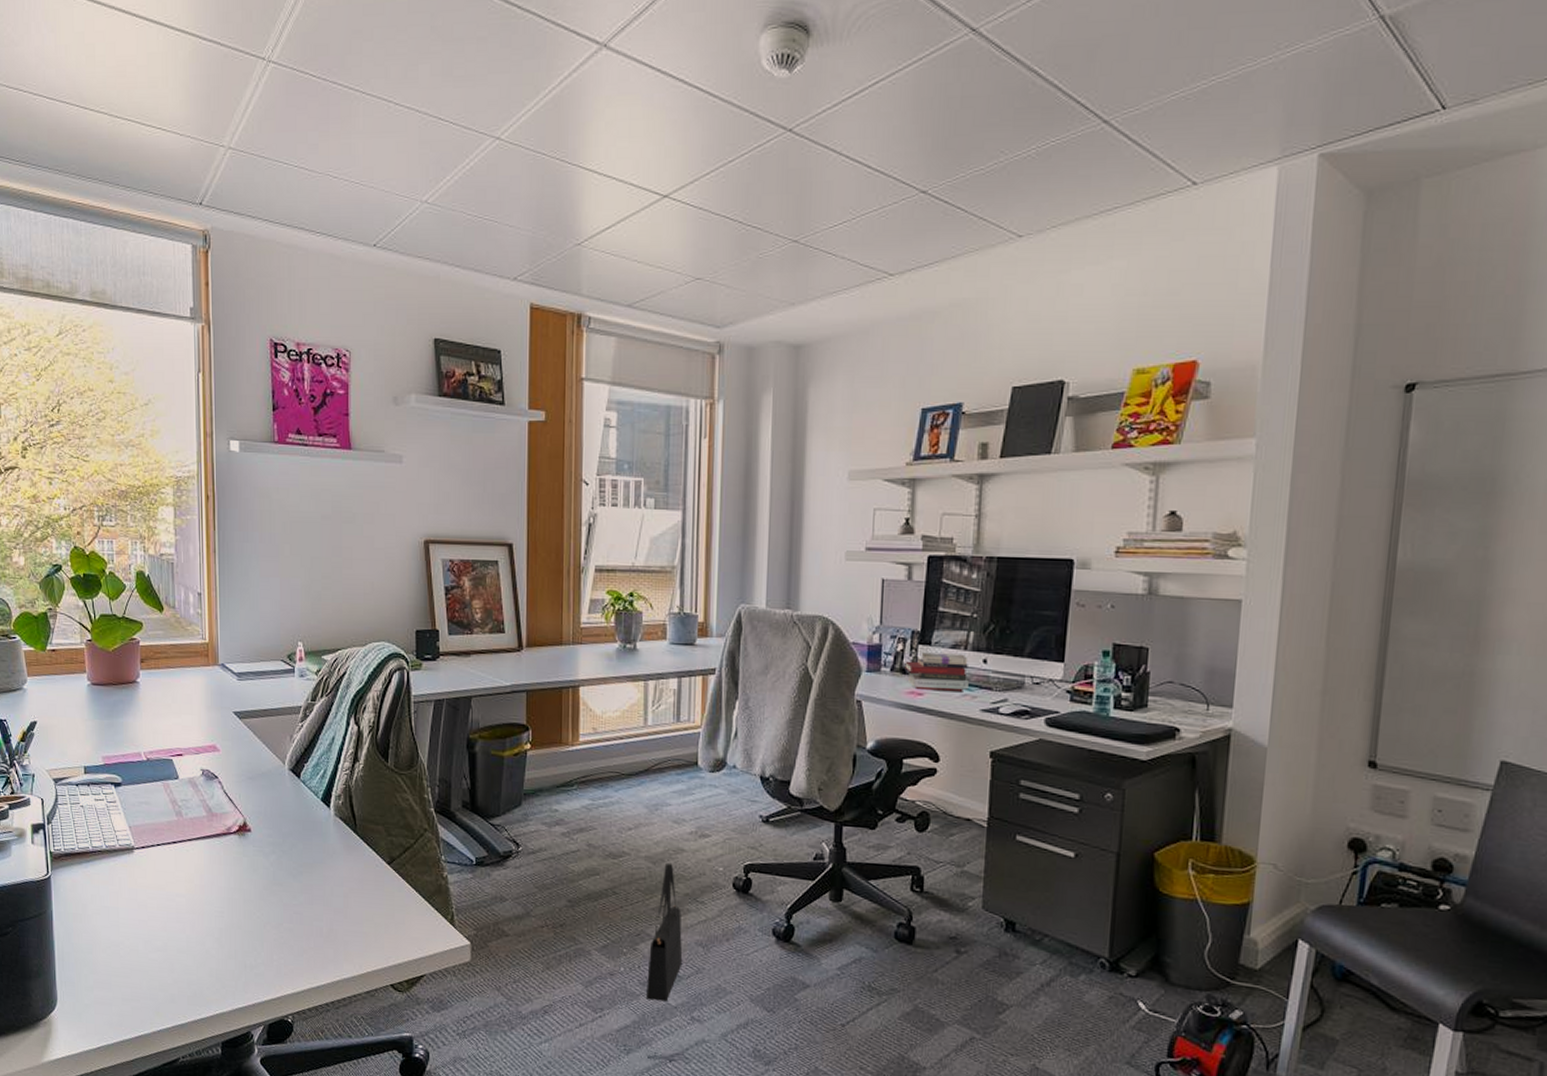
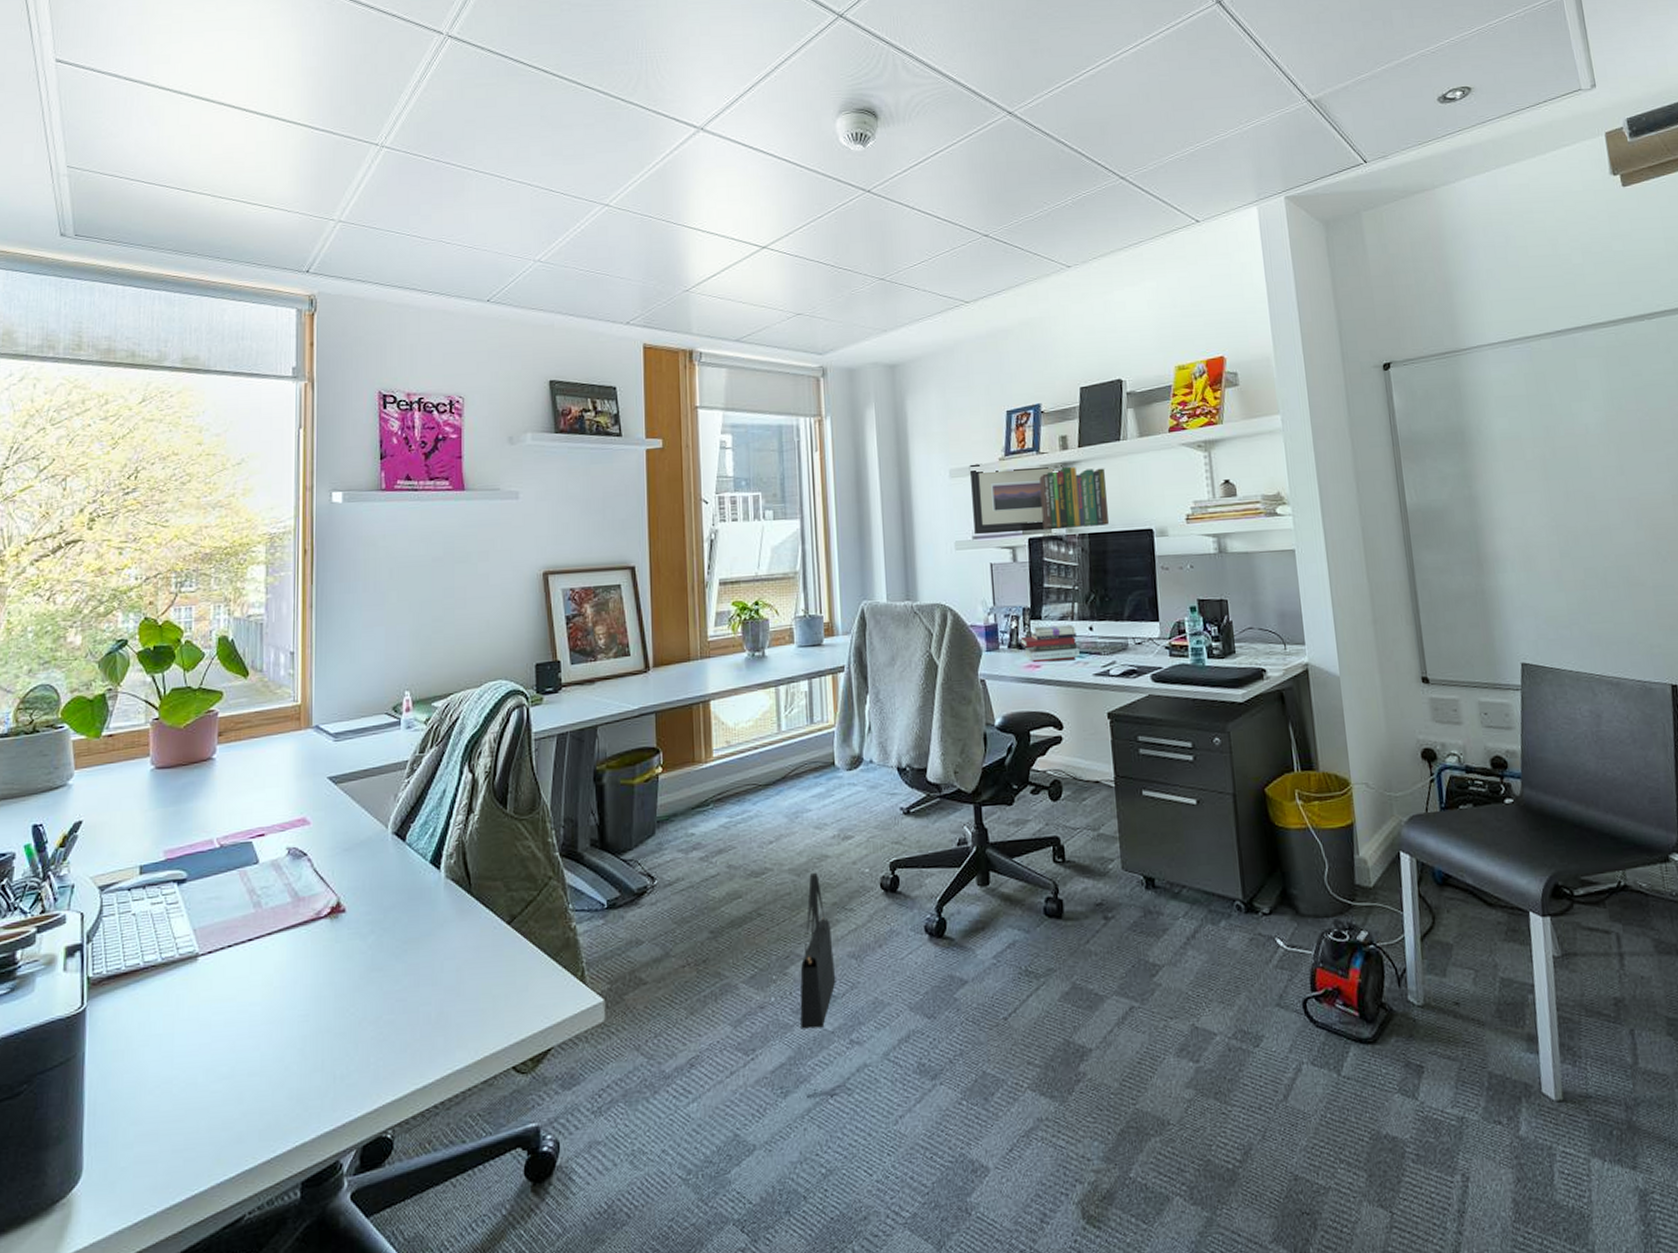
picture frame: none [868,467,978,550] -> present [970,463,1068,535]
books: none [946,480,1027,550] -> present [1039,467,1109,529]

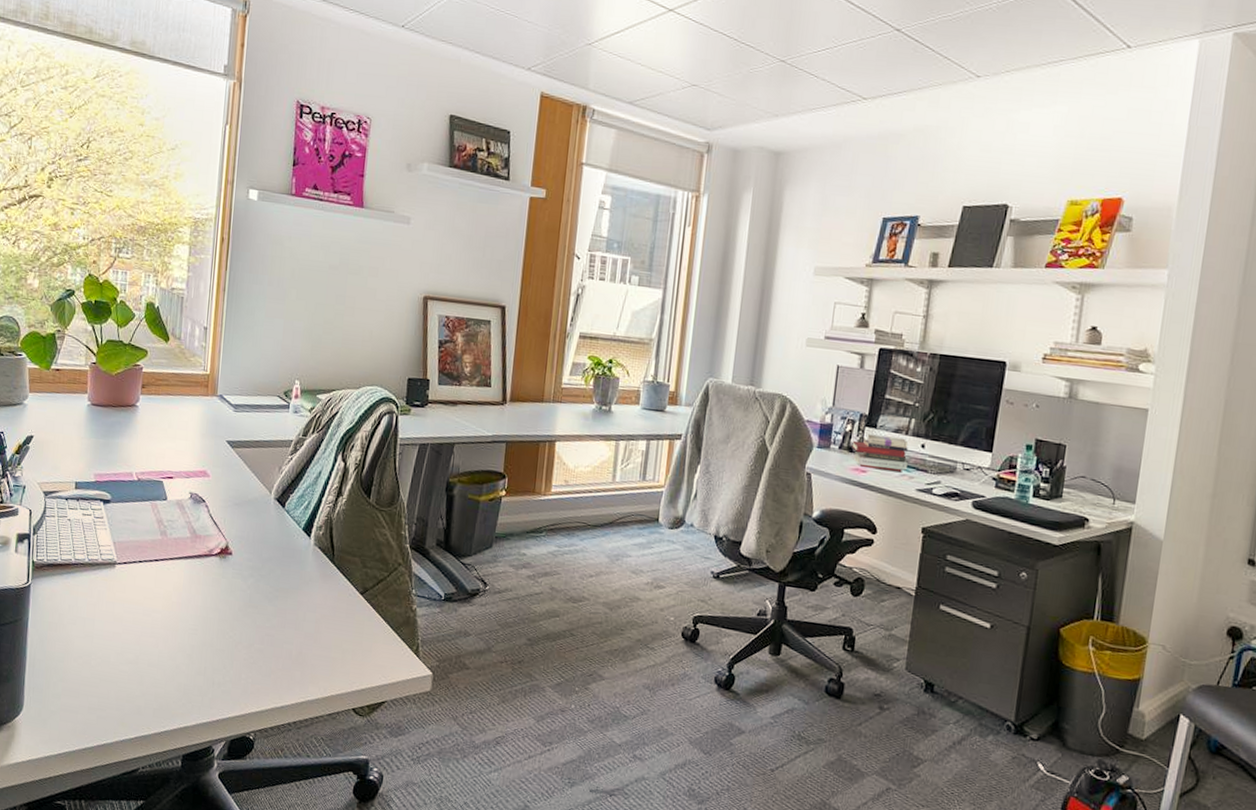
tote bag: present [800,872,836,1029] -> none [593,609,633,740]
picture frame: present [970,463,1068,535] -> none [827,265,928,346]
books: present [1039,467,1109,529] -> none [896,285,970,350]

